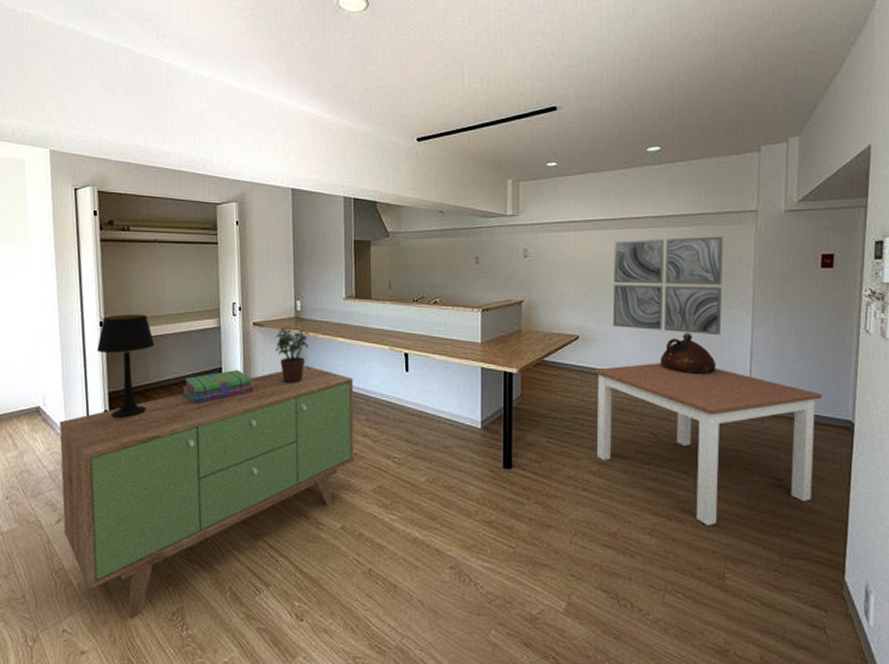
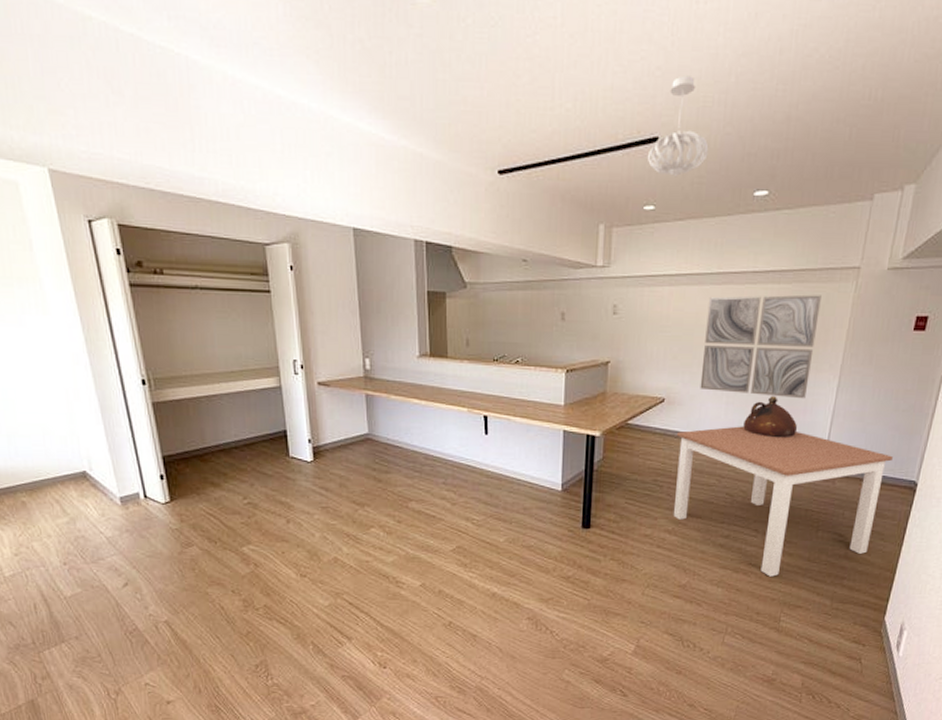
sideboard: present [59,365,355,617] -> none [111,428,433,670]
table lamp: present [96,314,155,418] -> none [141,371,209,483]
stack of books: present [183,369,254,404] -> none [245,432,323,468]
potted plant: present [275,326,309,384] -> none [344,386,381,448]
pendant light: none [547,58,602,139] -> present [647,75,709,178]

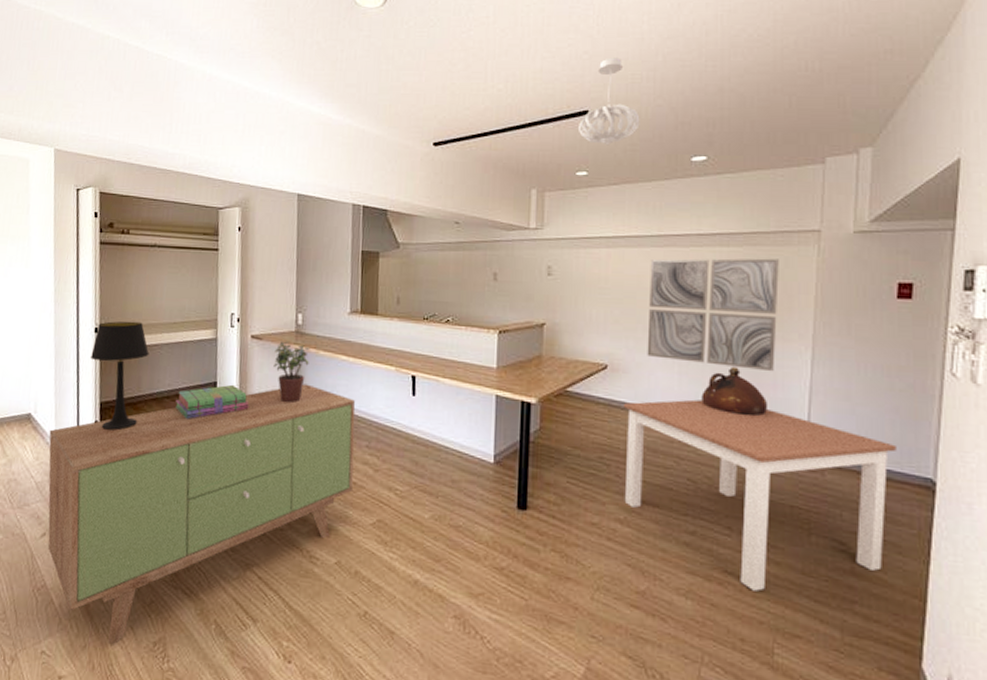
sideboard: none [111,428,433,670] -> present [48,384,356,644]
table lamp: none [141,371,209,483] -> present [90,321,149,431]
stack of books: none [245,432,323,468] -> present [175,384,249,419]
potted plant: none [344,386,381,448] -> present [273,341,310,404]

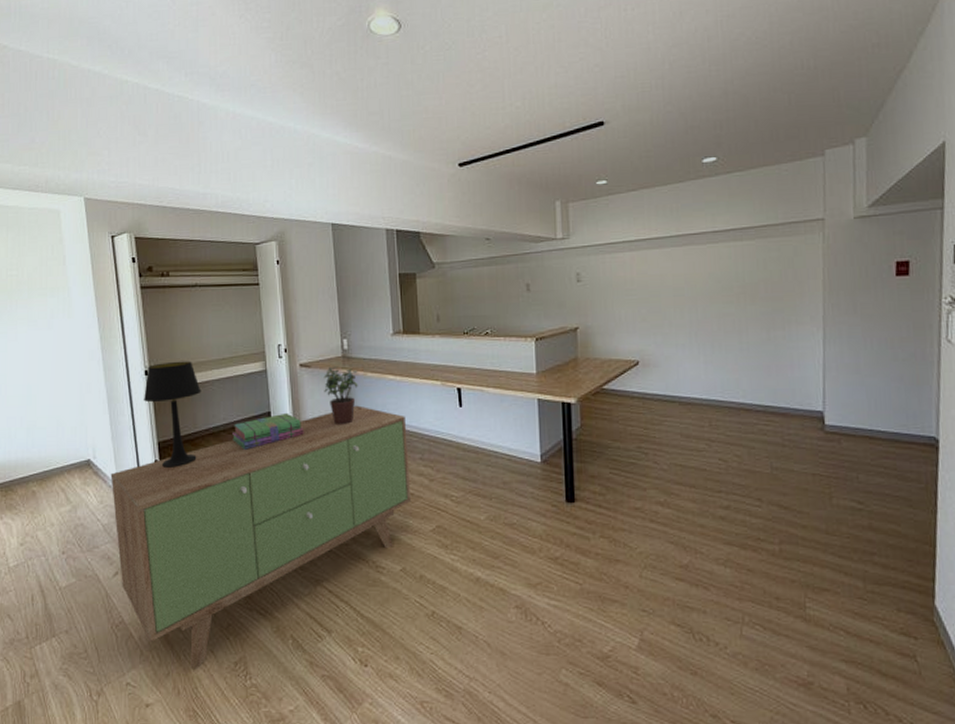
pendant light: present [577,57,640,146] -> none [594,68,653,154]
dining table: present [623,399,896,591] -> none [655,385,903,554]
wall art: present [647,258,779,372] -> none [671,248,791,354]
ceramic jug: present [701,366,769,417] -> none [726,352,787,397]

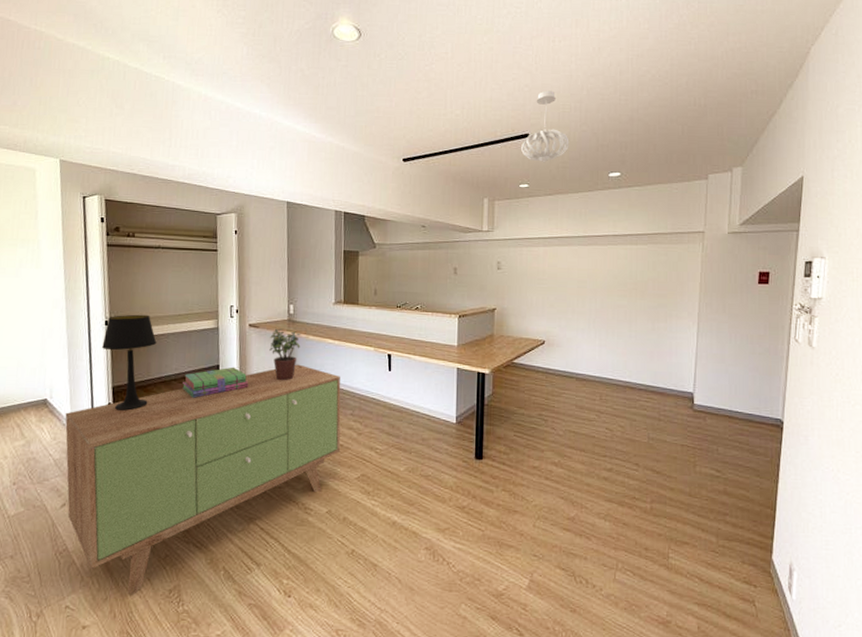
pendant light: none [594,68,653,154] -> present [520,90,569,163]

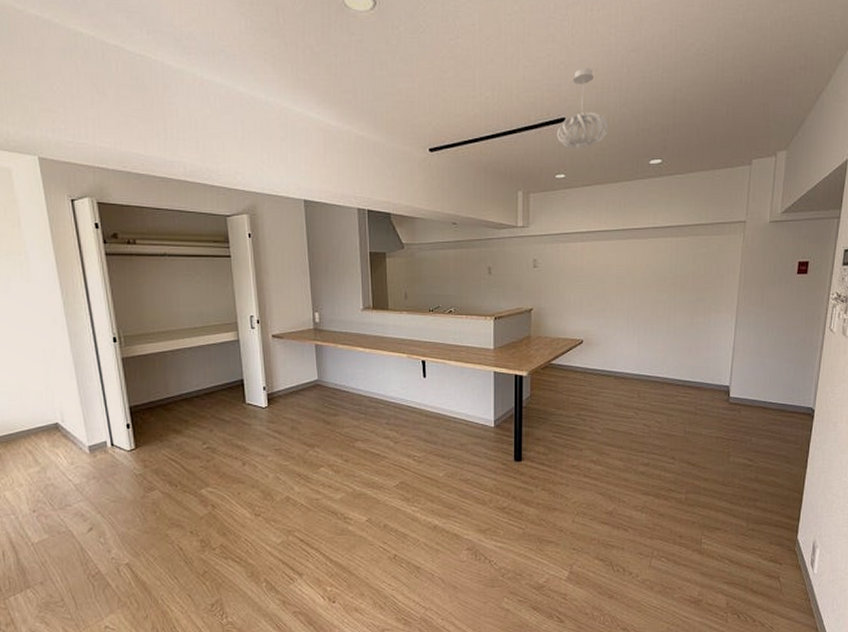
sideboard: present [65,364,341,594] -> none [80,375,378,611]
table lamp: present [101,314,157,411] -> none [112,329,173,431]
stack of books: present [182,367,249,398] -> none [206,380,277,414]
potted plant: present [269,328,301,381] -> none [296,338,329,393]

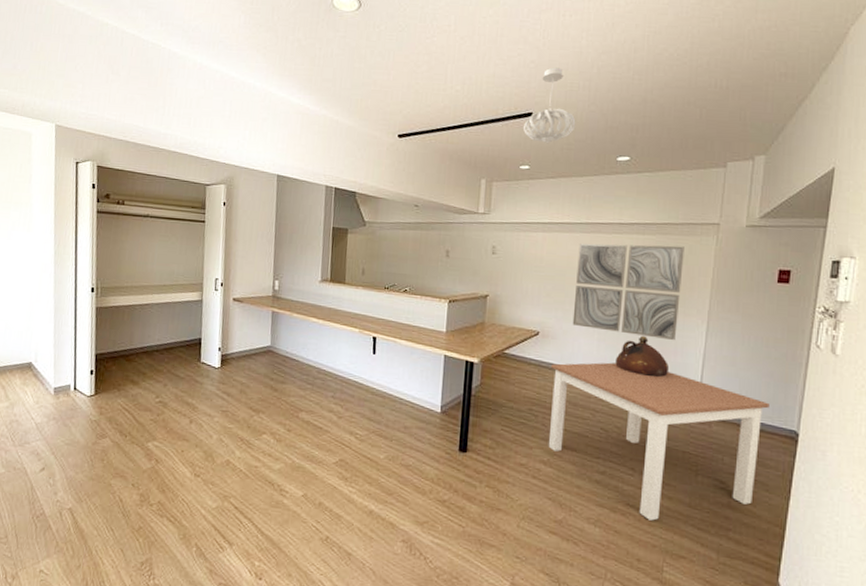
dining table: none [595,363,790,501] -> present [548,362,769,521]
wall art: none [614,246,714,337] -> present [572,243,684,341]
ceramic jug: none [655,335,703,373] -> present [615,335,670,378]

